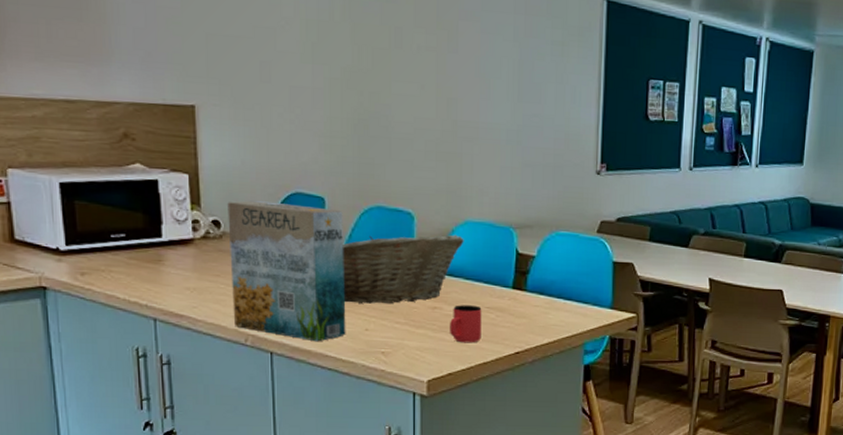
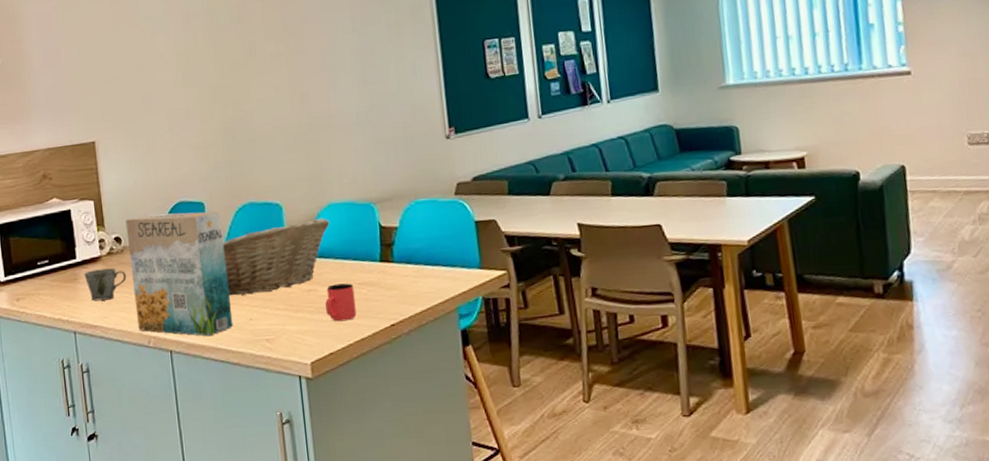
mug: none [170,253,225,289] -> present [84,268,127,301]

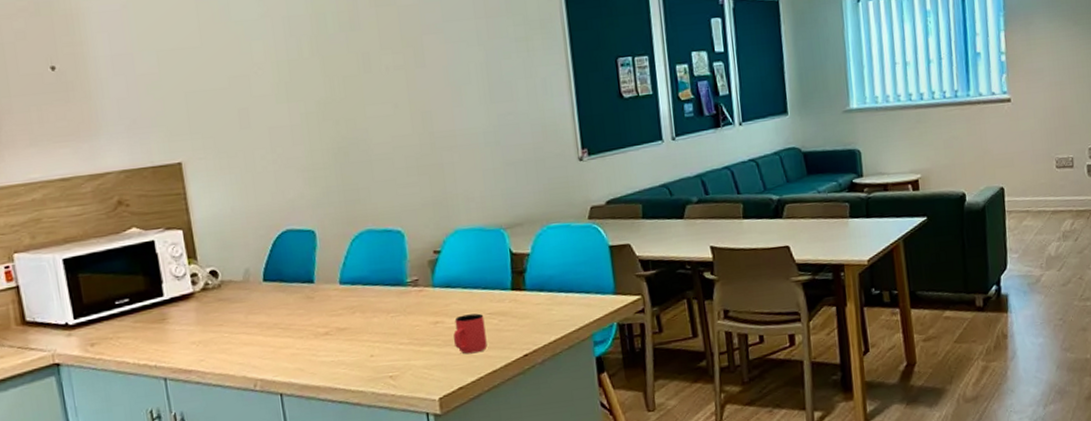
mug: present [84,268,127,301] -> none [173,305,226,343]
cereal box: present [125,211,234,337] -> none [222,240,352,377]
fruit basket: present [222,218,330,296] -> none [337,245,457,331]

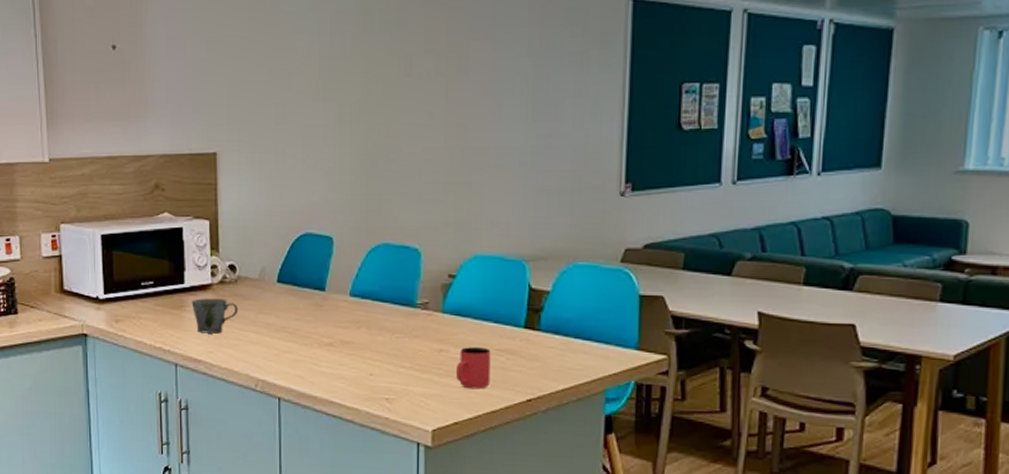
mug: none [173,305,226,343] -> present [191,298,239,334]

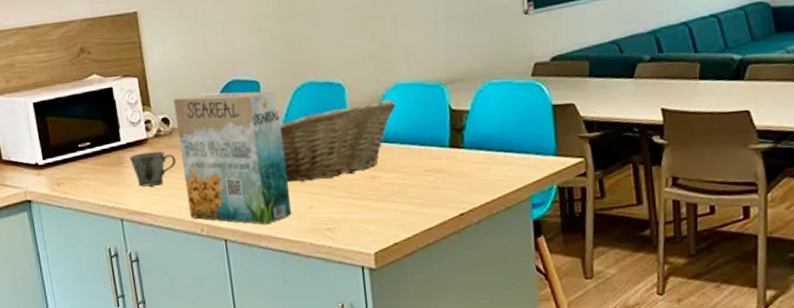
cereal box: none [243,243,351,388] -> present [173,91,292,225]
fruit basket: none [348,270,473,347] -> present [279,99,396,182]
cup: present [456,347,491,389] -> none [390,170,423,211]

